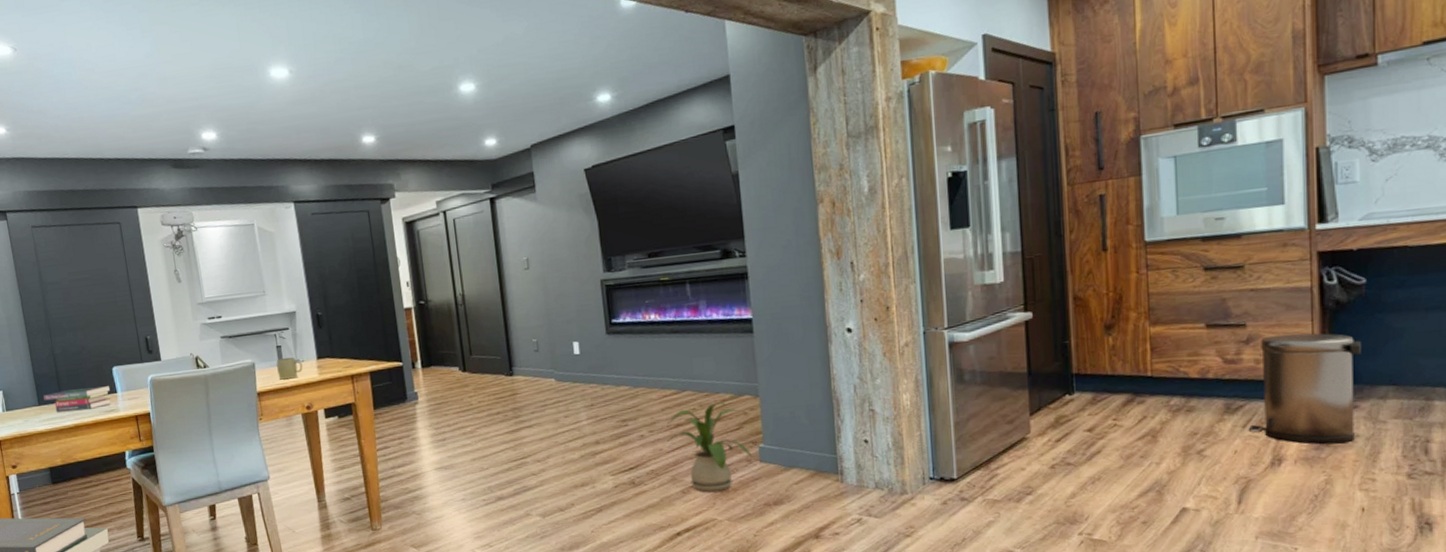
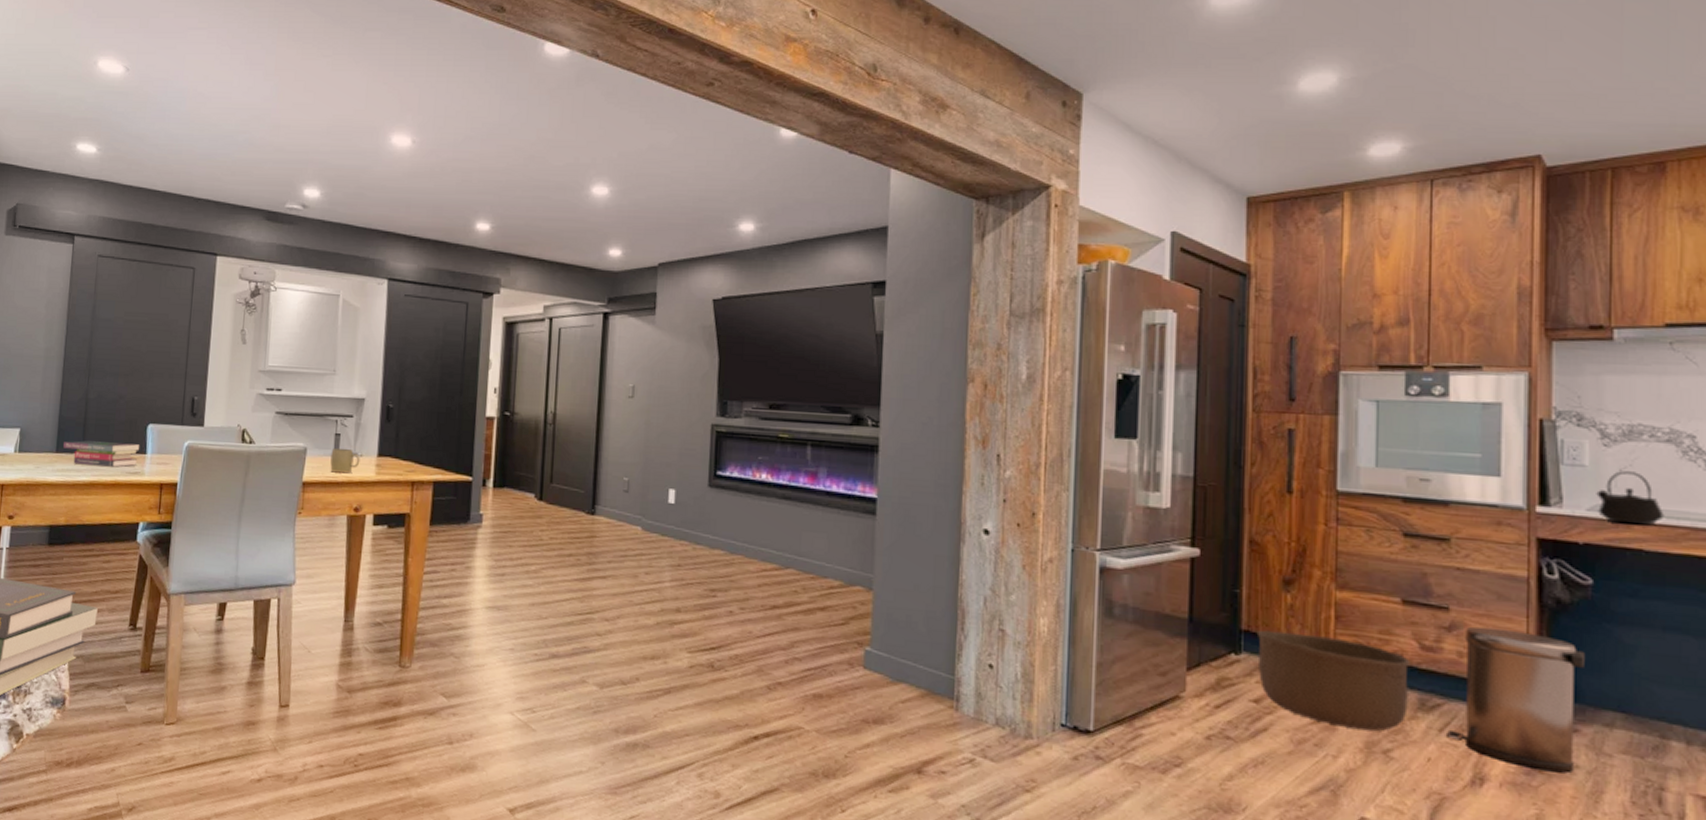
house plant: present [667,402,752,492] -> none [758,588,856,695]
basket: none [1085,366,1216,439] -> present [1256,630,1411,731]
kettle: none [1366,179,1425,228] -> present [1596,471,1664,526]

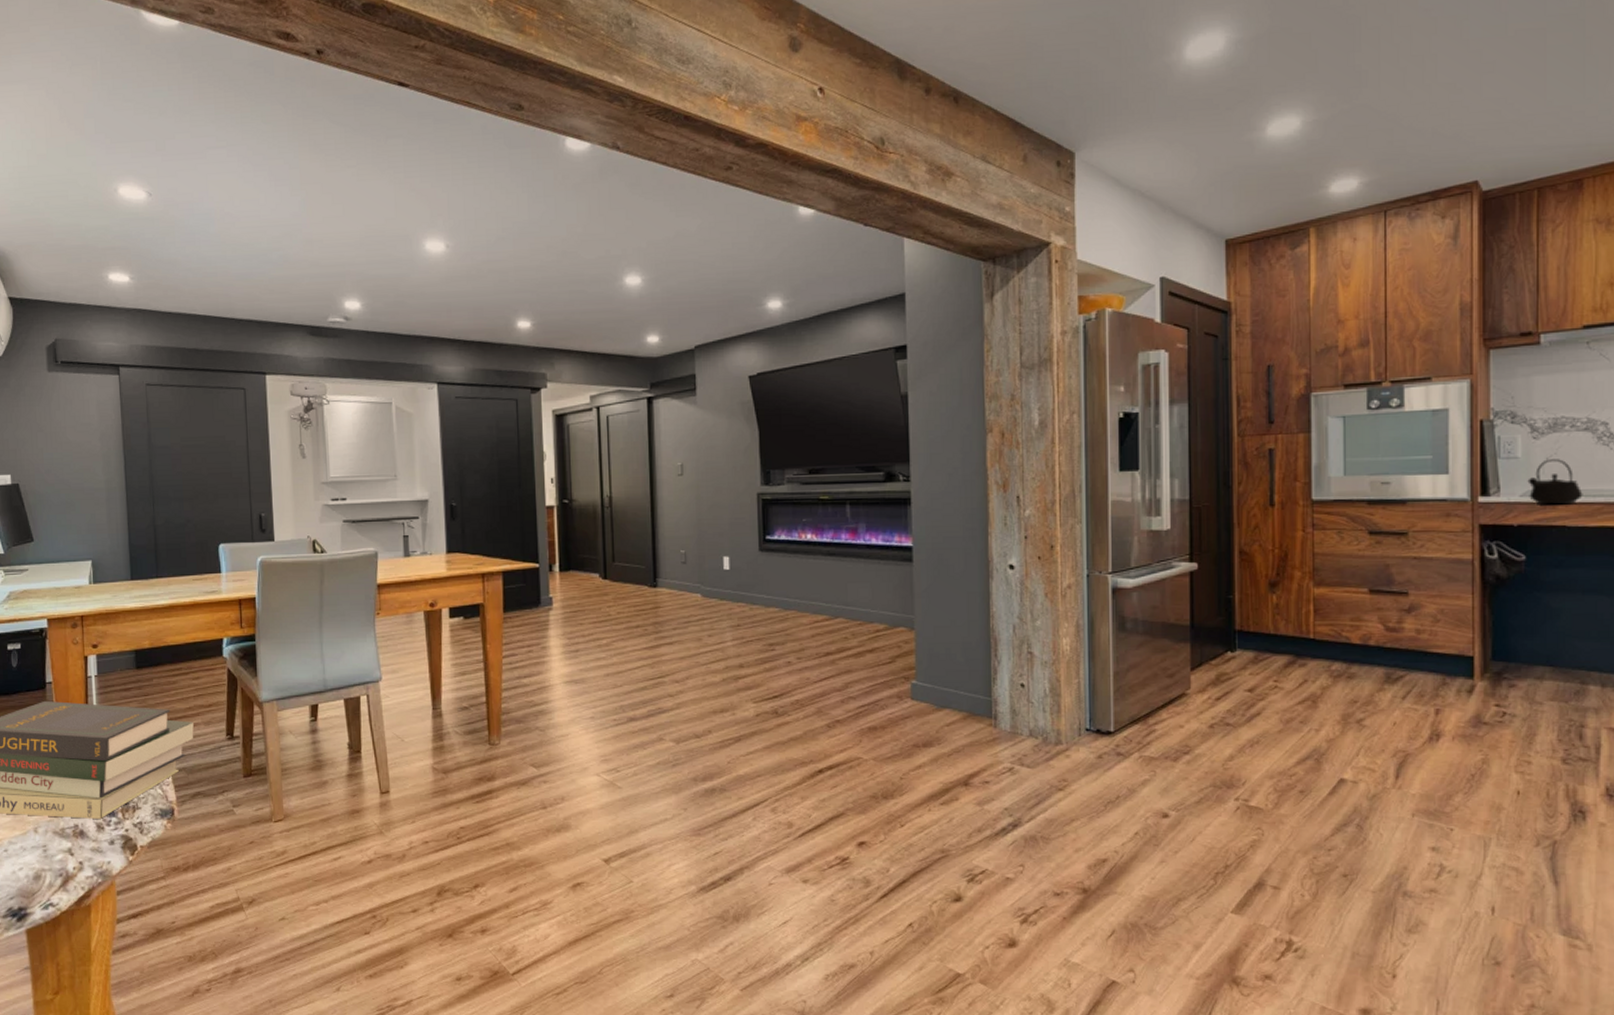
books: present [63,440,139,468] -> none [137,564,213,589]
mug: present [330,448,360,474] -> none [401,548,430,573]
basket: present [1256,630,1411,731] -> none [1248,628,1378,705]
pedal bin: present [1445,626,1585,774] -> none [1407,606,1519,723]

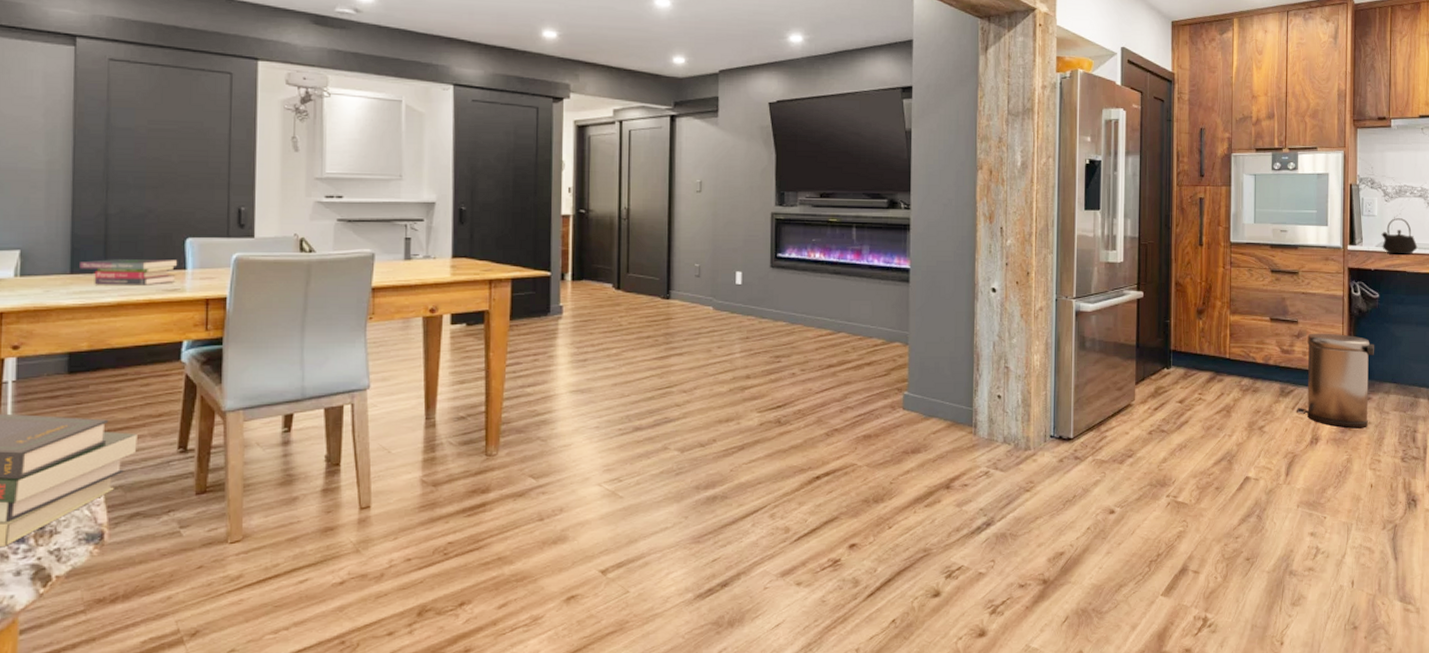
books: none [137,564,213,589] -> present [80,259,177,285]
pedal bin: none [1407,606,1519,723] -> present [1296,333,1374,429]

